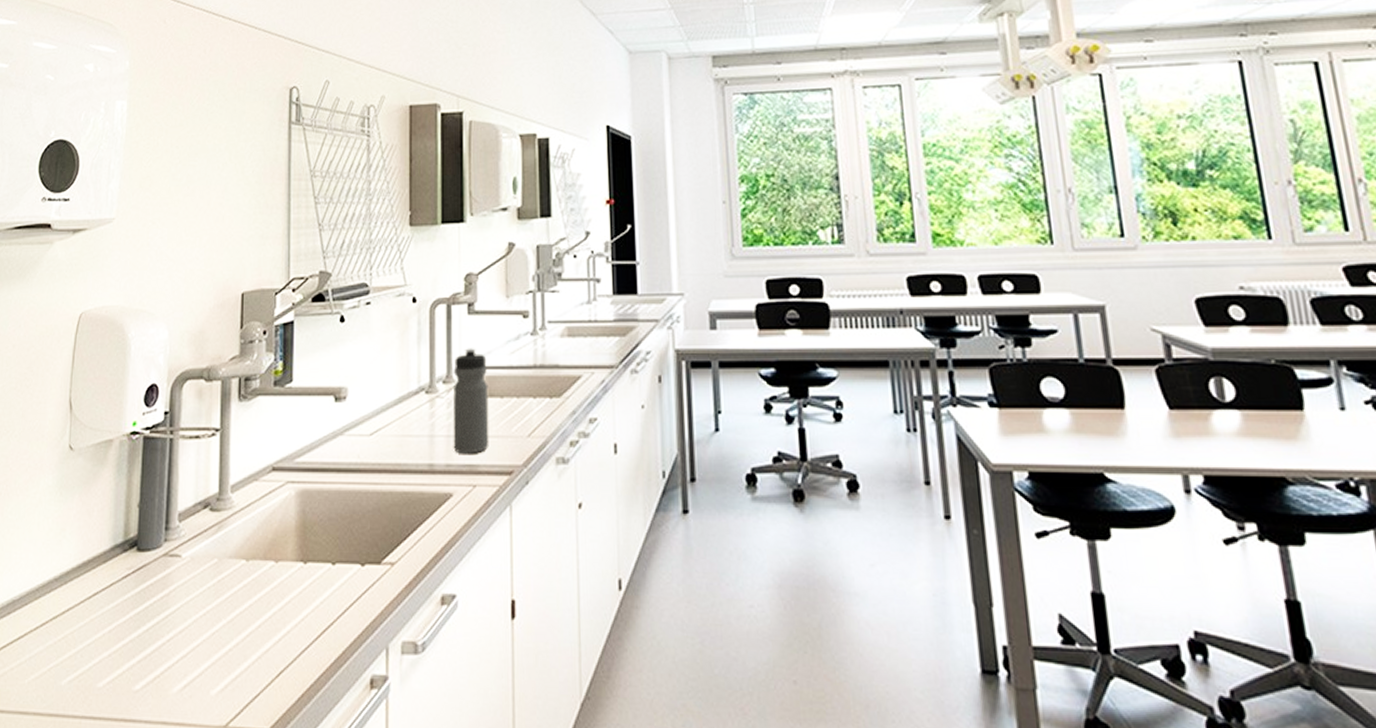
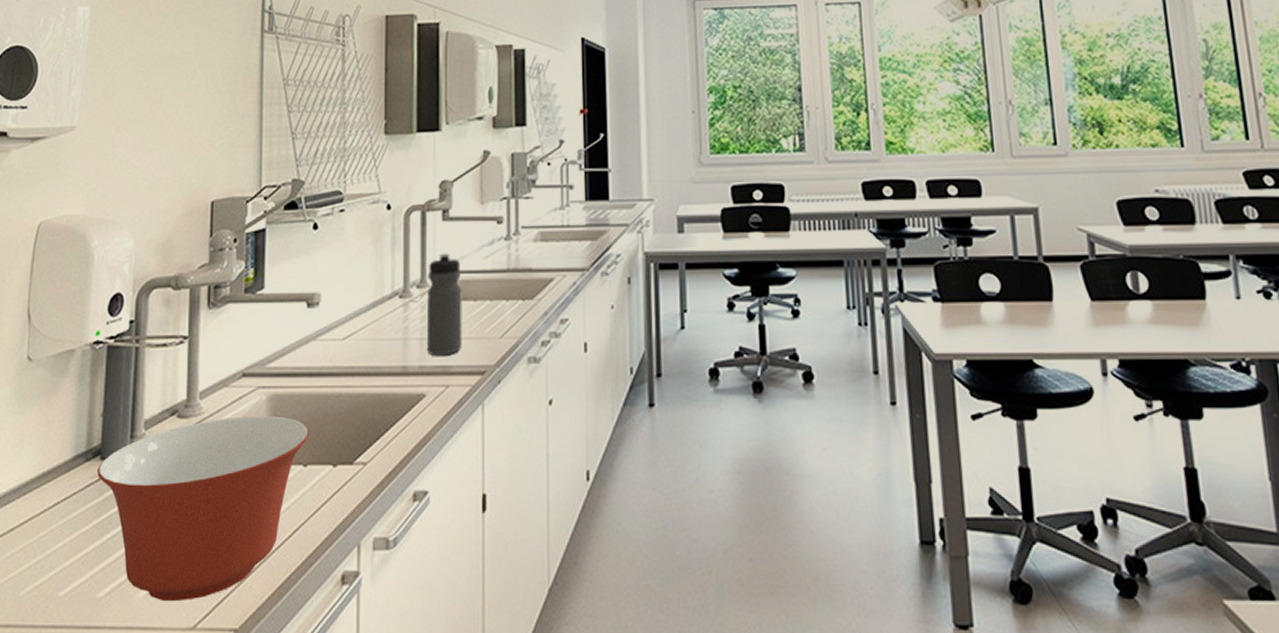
mixing bowl: none [134,511,337,698] -> present [97,416,309,602]

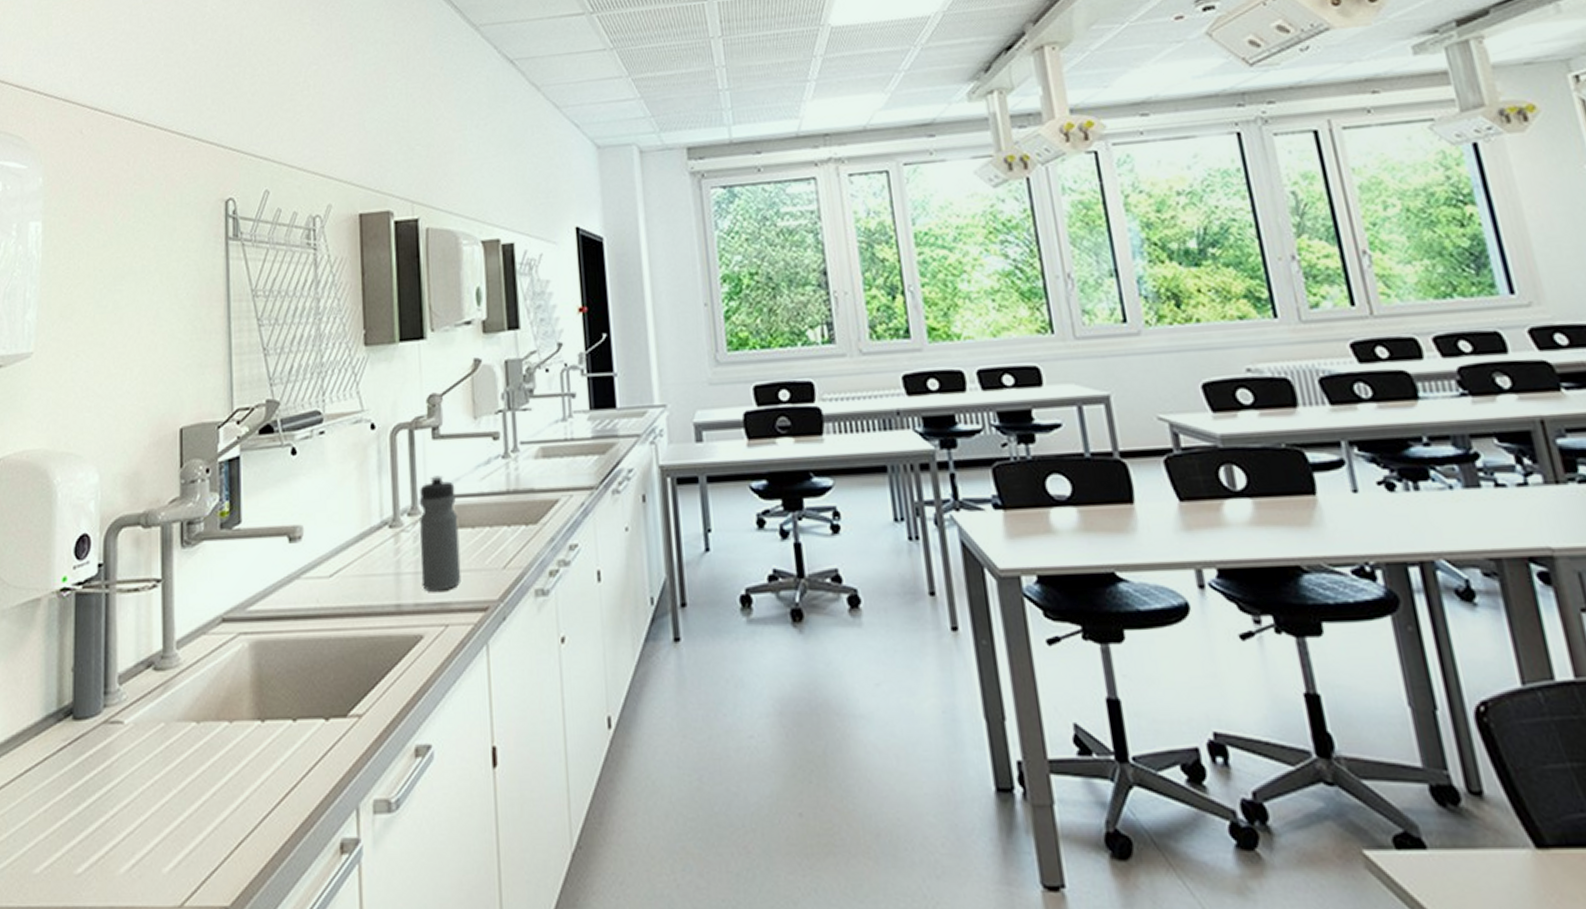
mixing bowl: present [97,416,309,602] -> none [70,665,297,878]

